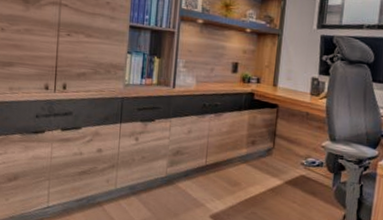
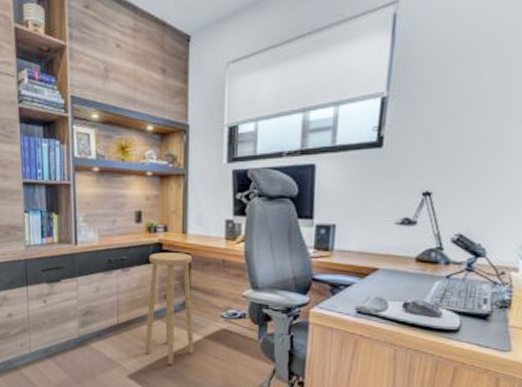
stool: none [228,101,281,207] -> present [144,252,194,365]

